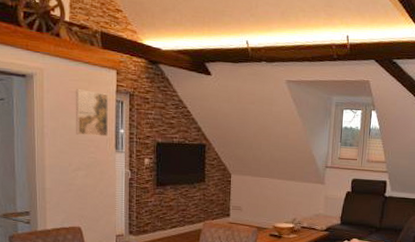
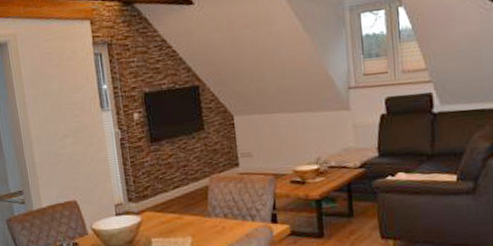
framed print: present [75,89,109,137] -> none [50,48,92,99]

